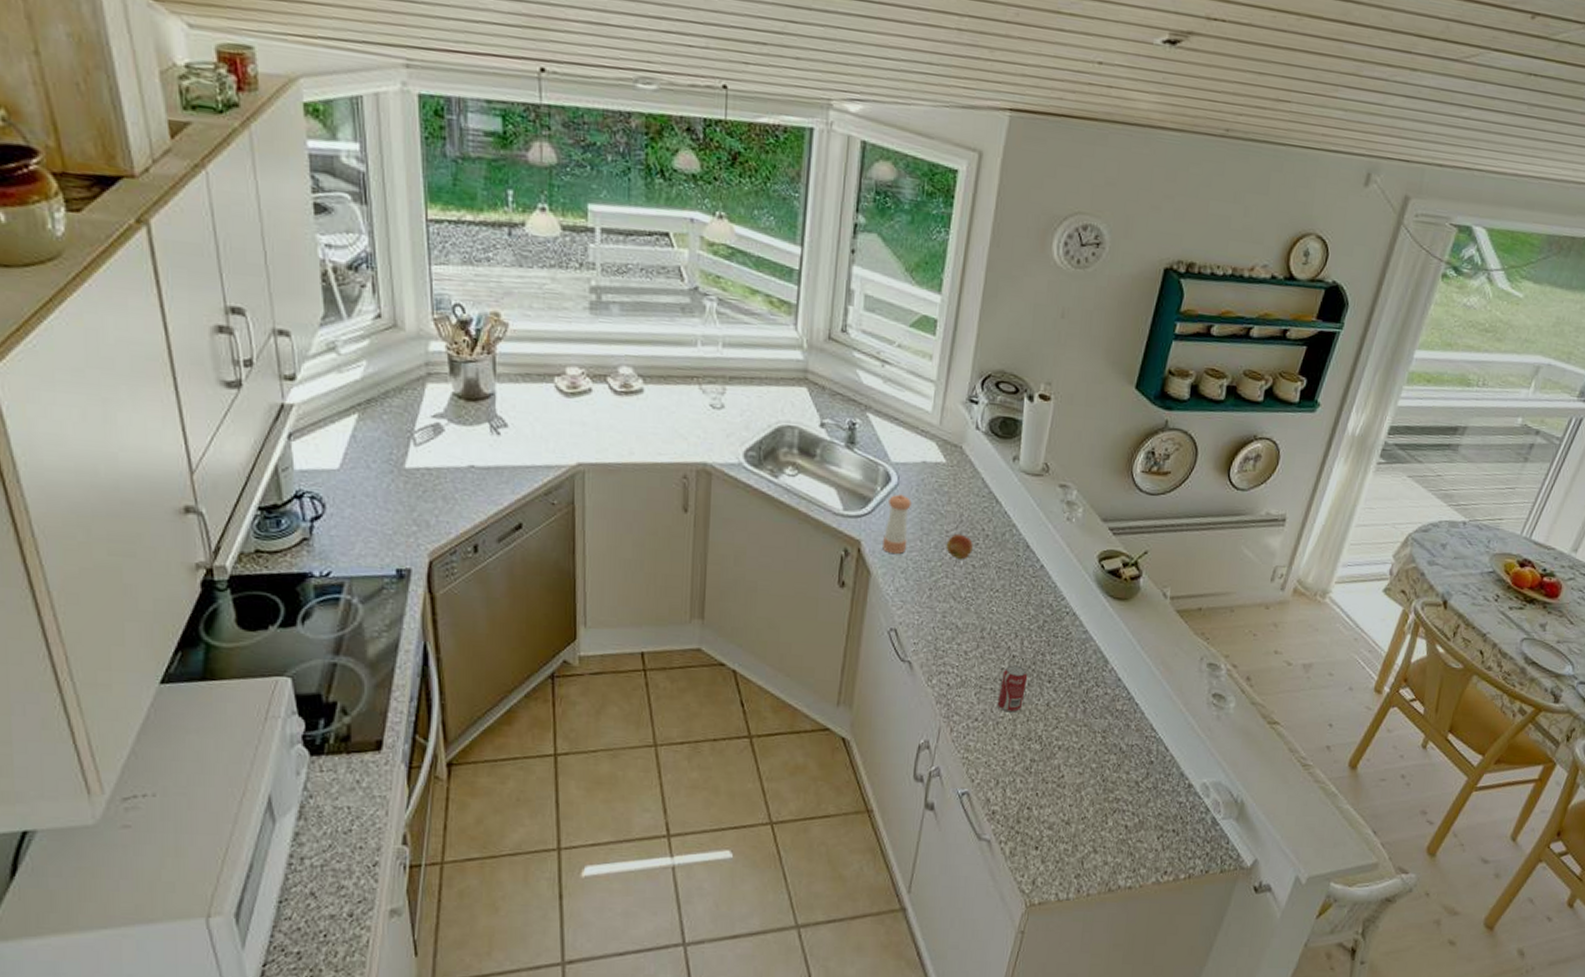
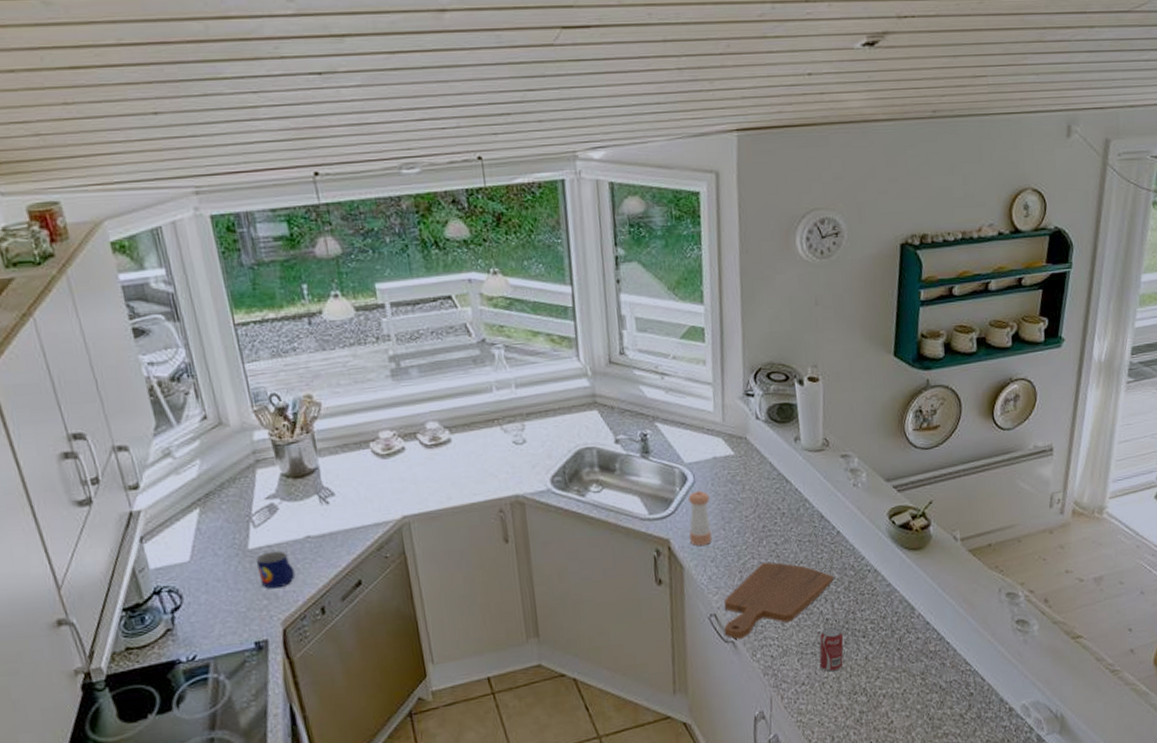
mug: none [411,474,452,516] -> present [255,550,296,589]
cutting board: none [901,583,1029,661] -> present [723,562,834,640]
apple: present [946,533,973,559] -> none [747,516,773,540]

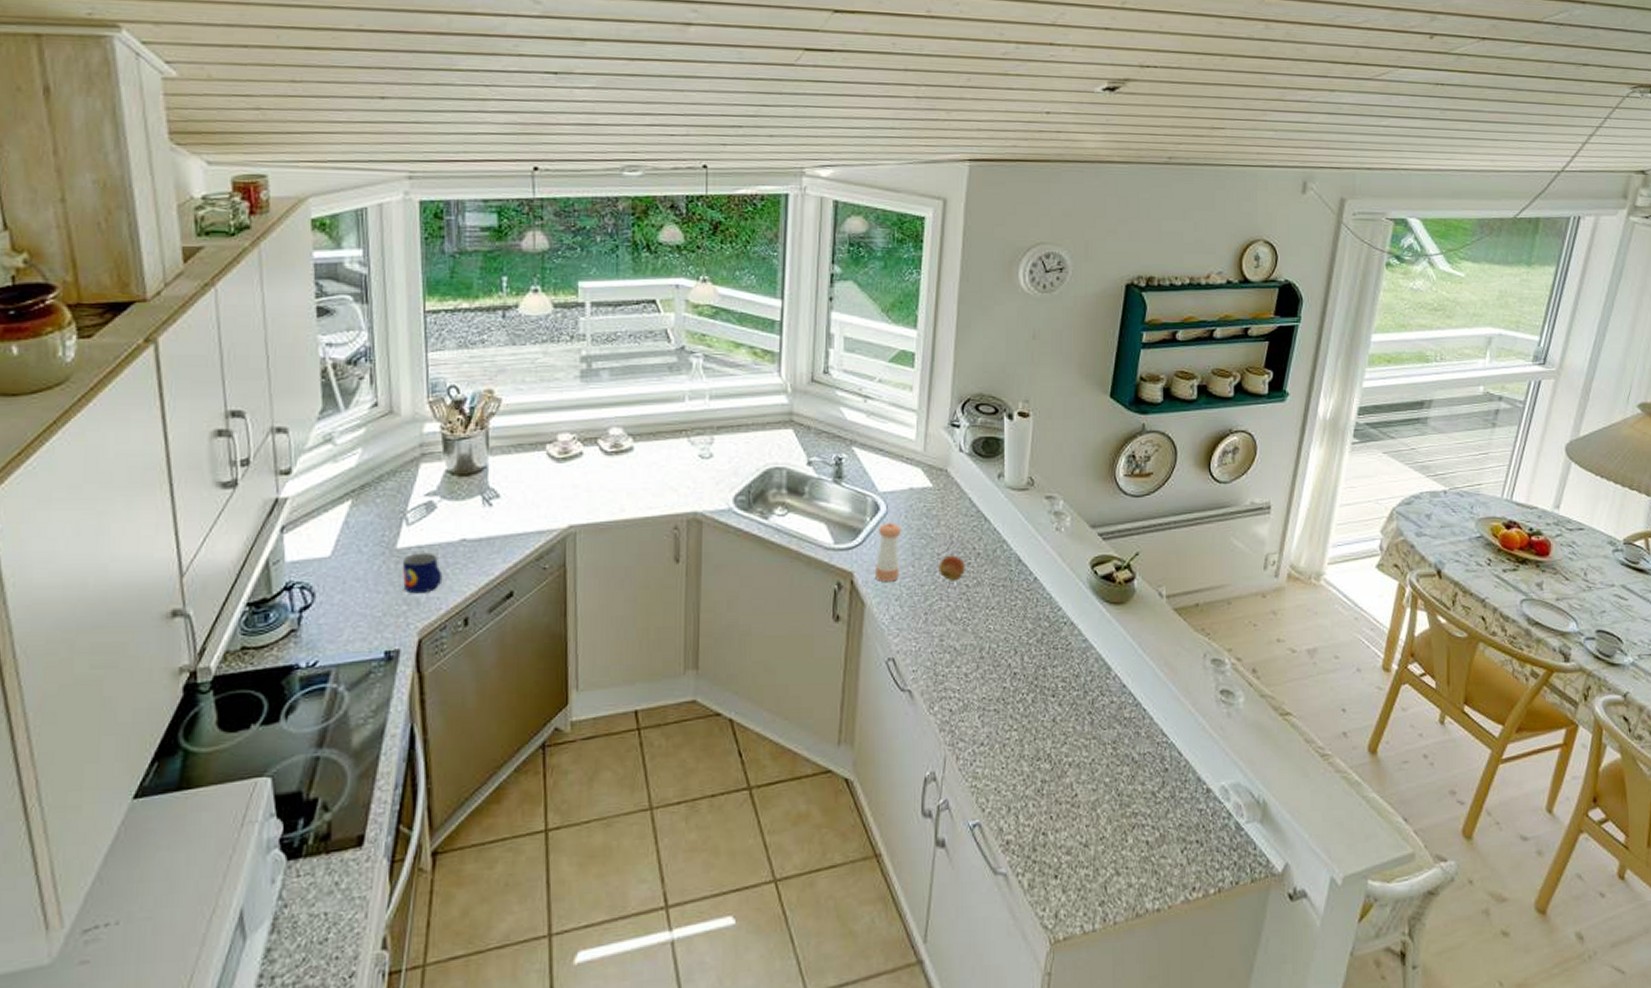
cutting board: present [723,562,834,640] -> none [901,605,1027,689]
apple: none [747,516,773,540] -> present [938,555,965,580]
beverage can: present [819,627,844,672] -> none [1002,682,1031,733]

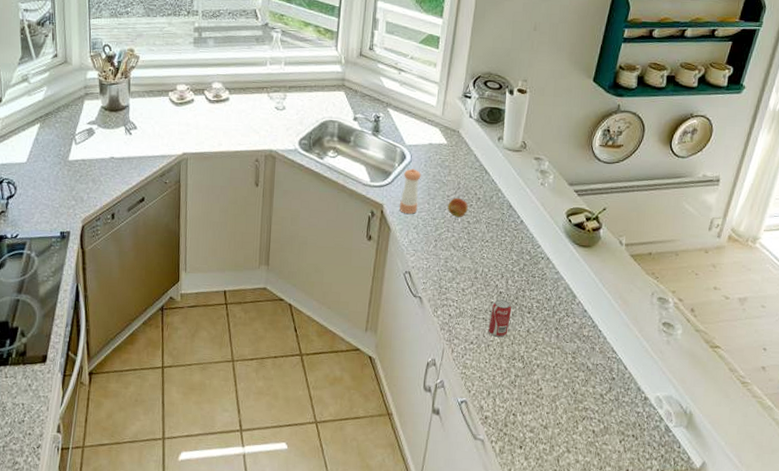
mug: present [402,552,443,594] -> none [72,164,98,194]
beverage can: none [1002,682,1031,733] -> present [488,299,512,338]

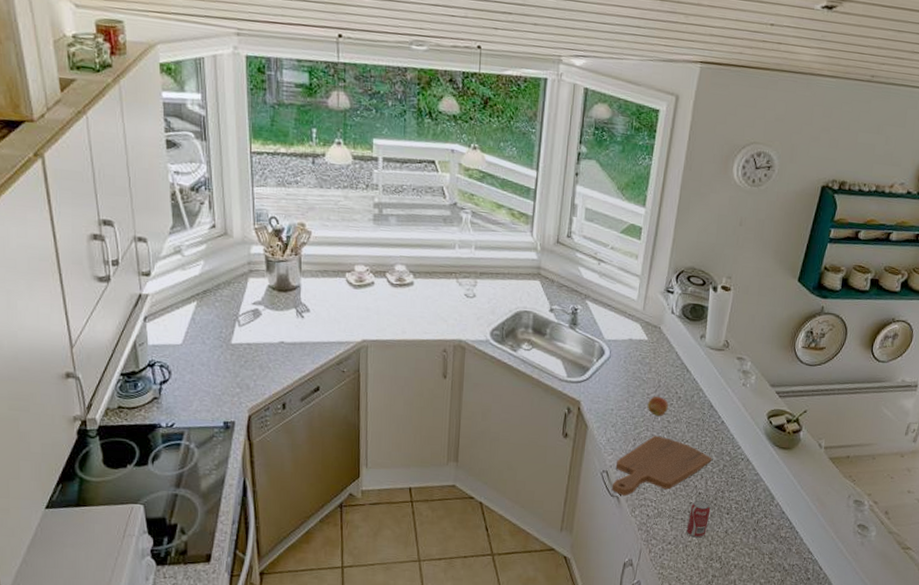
pepper shaker: present [400,168,421,214] -> none [597,364,620,412]
cutting board: none [414,236,512,297] -> present [611,435,712,497]

